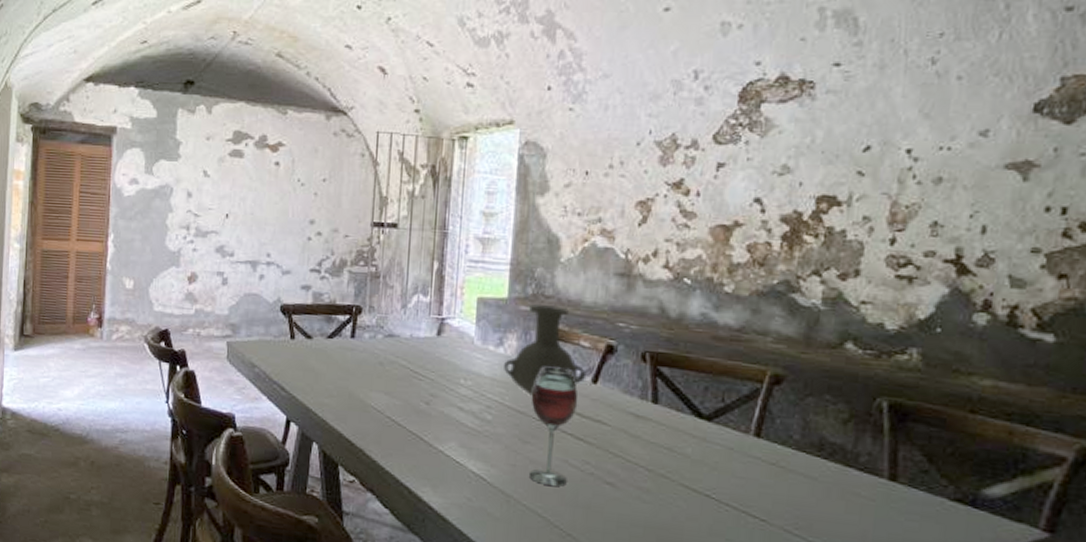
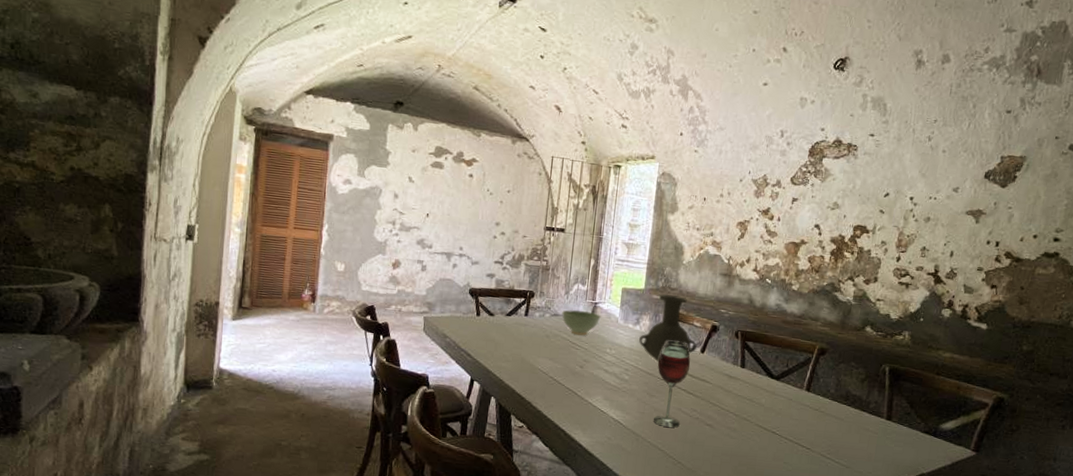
bowl: none [398,328,451,362] -> present [562,310,601,336]

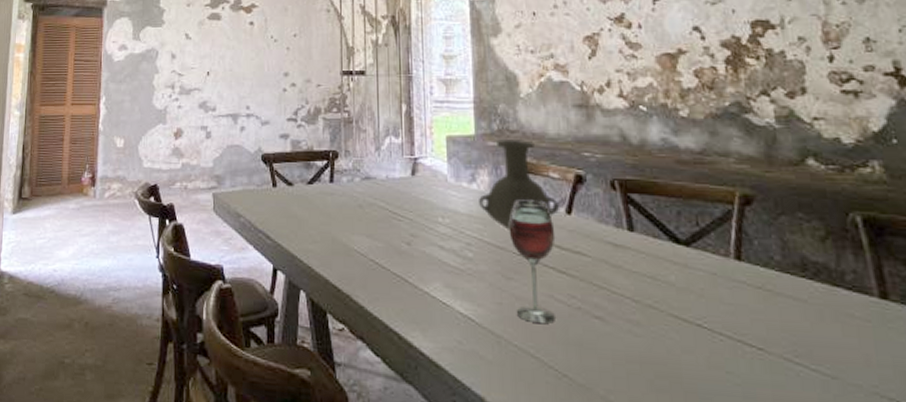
bowl: present [562,310,601,336] -> none [375,170,425,202]

